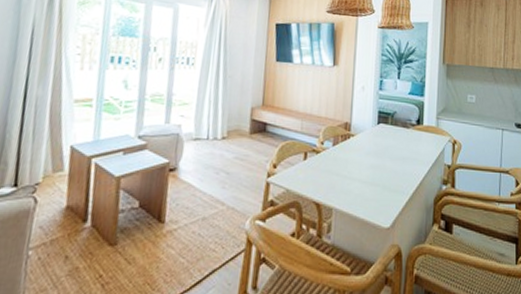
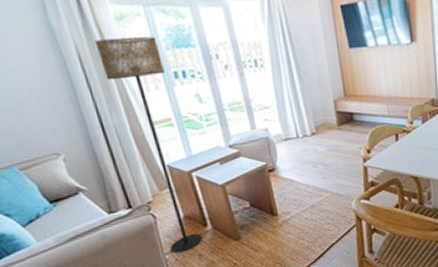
floor lamp: none [36,18,107,250] -> present [94,36,202,253]

